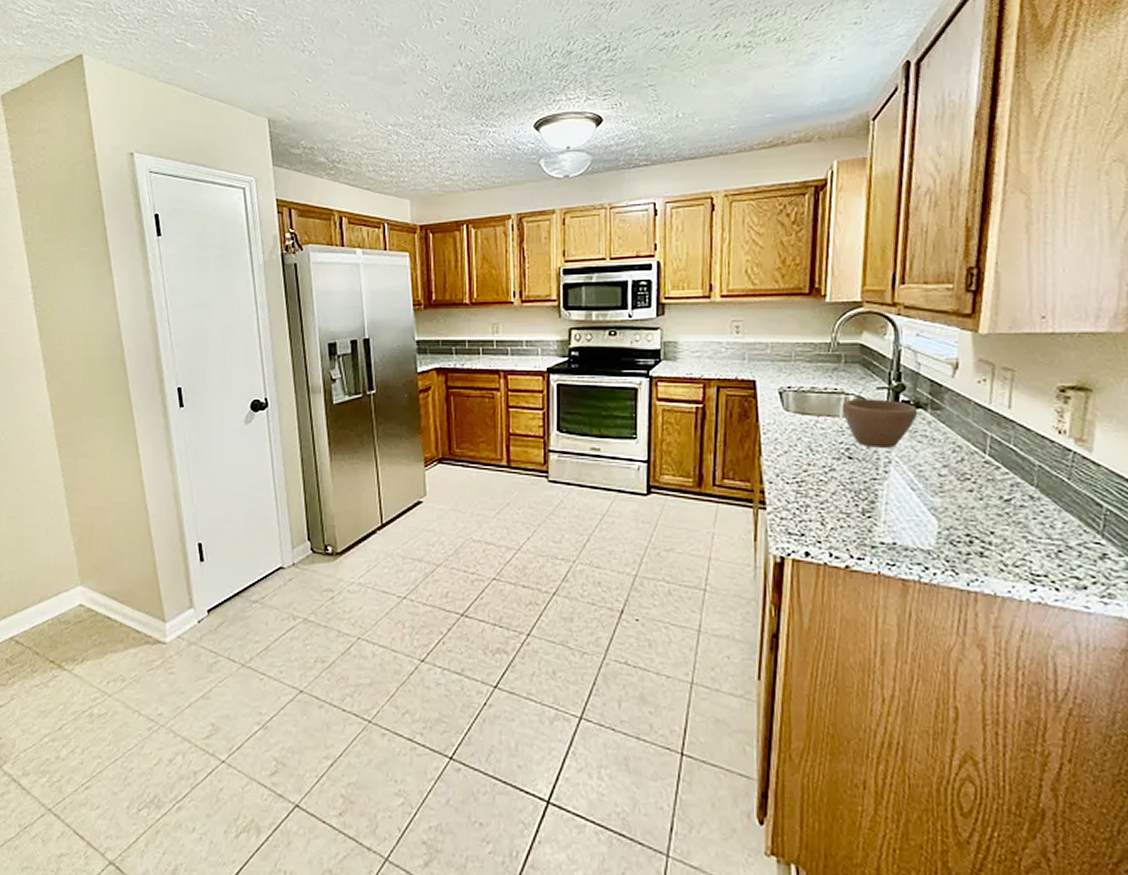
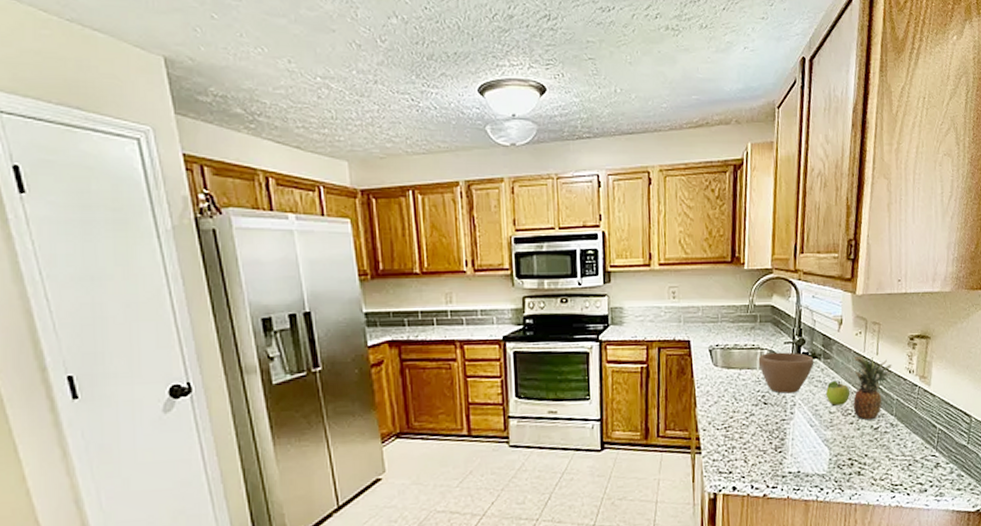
fruit: none [935,436,970,468] -> present [826,380,851,406]
fruit: none [972,407,1032,489] -> present [852,355,892,420]

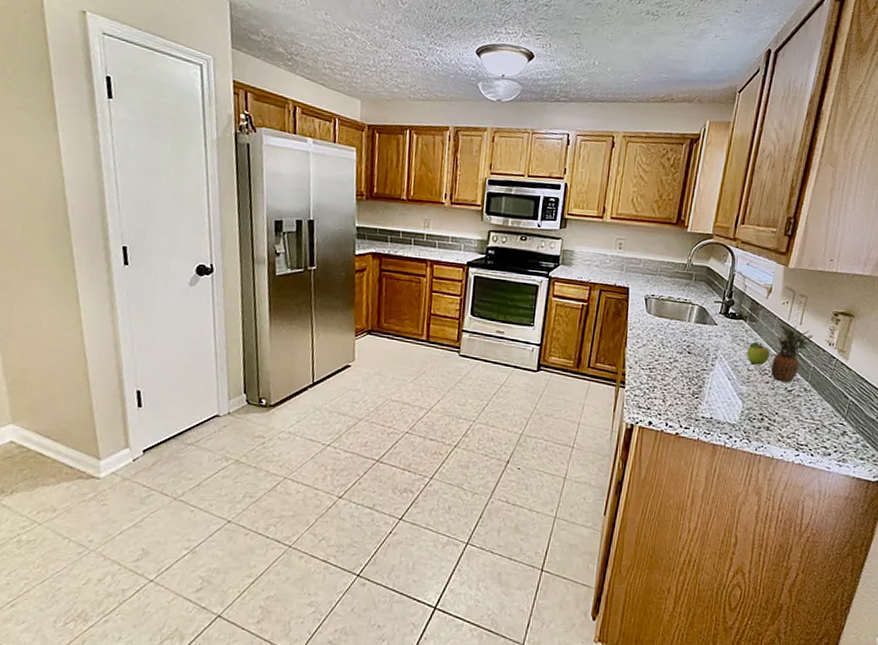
bowl: present [758,352,814,394] -> none [688,308,740,347]

